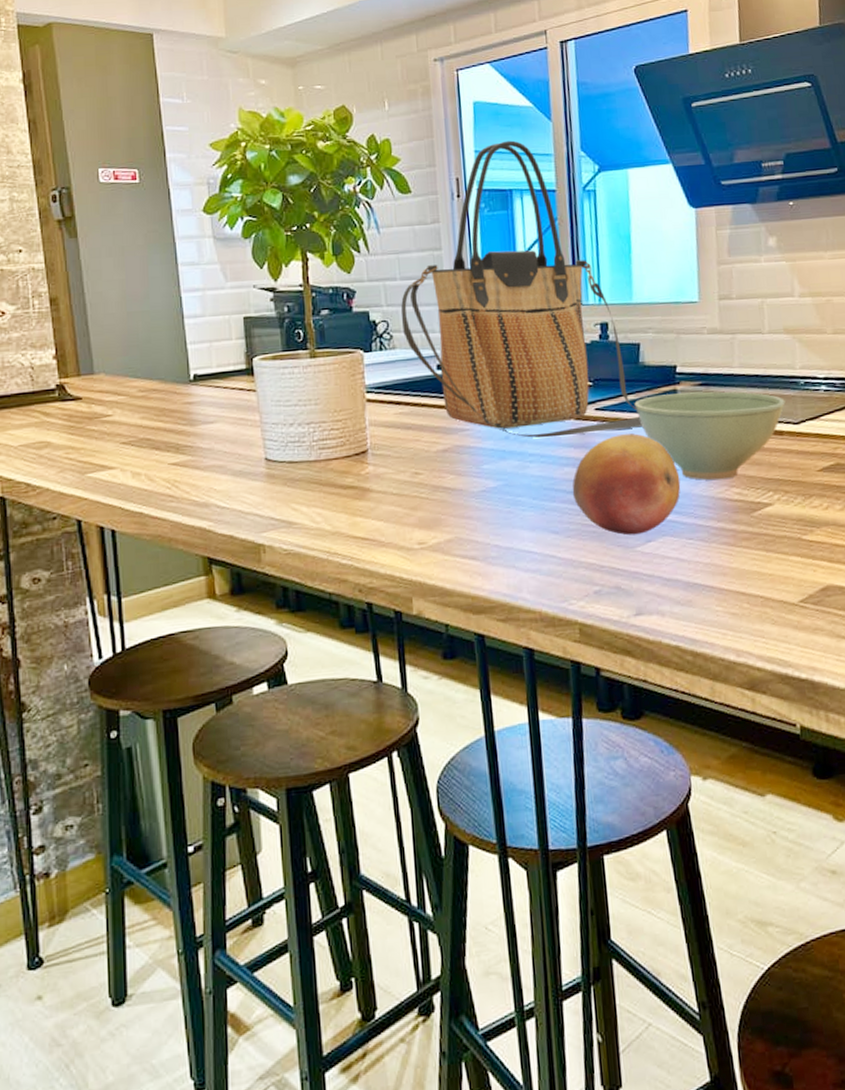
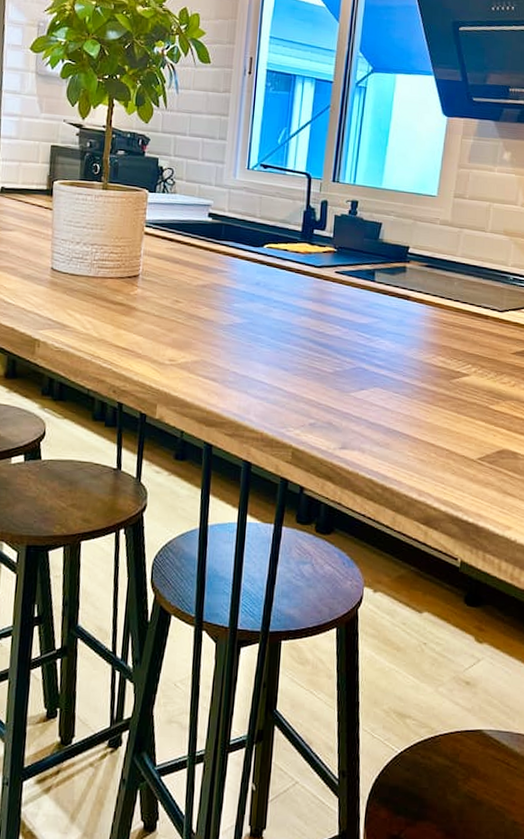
tote bag: present [401,140,642,439] -> none [185,32,373,294]
fruit: present [572,433,681,536] -> none [305,296,397,383]
bowl: present [634,391,785,481] -> none [369,269,495,348]

